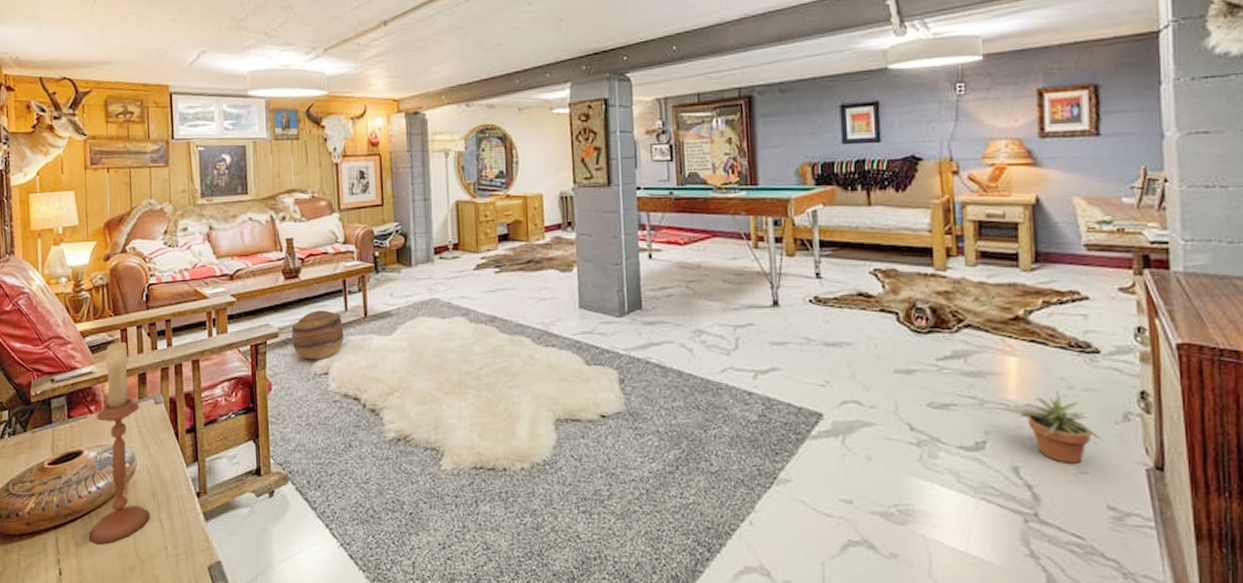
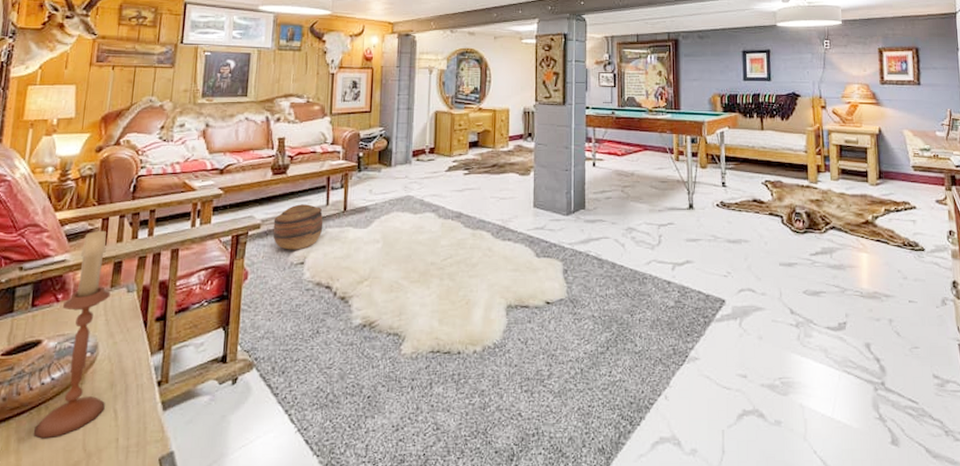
potted plant: present [1018,391,1102,464] -> none [869,281,928,340]

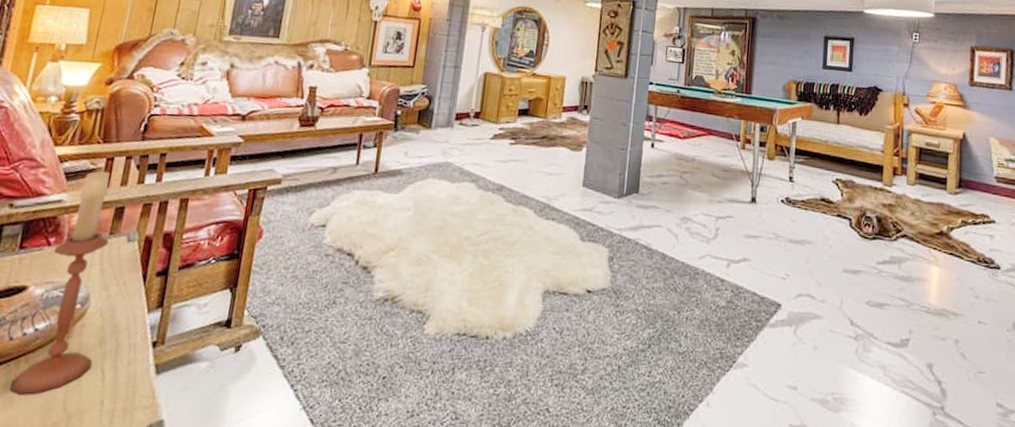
basket: present [272,204,323,250] -> none [294,161,351,211]

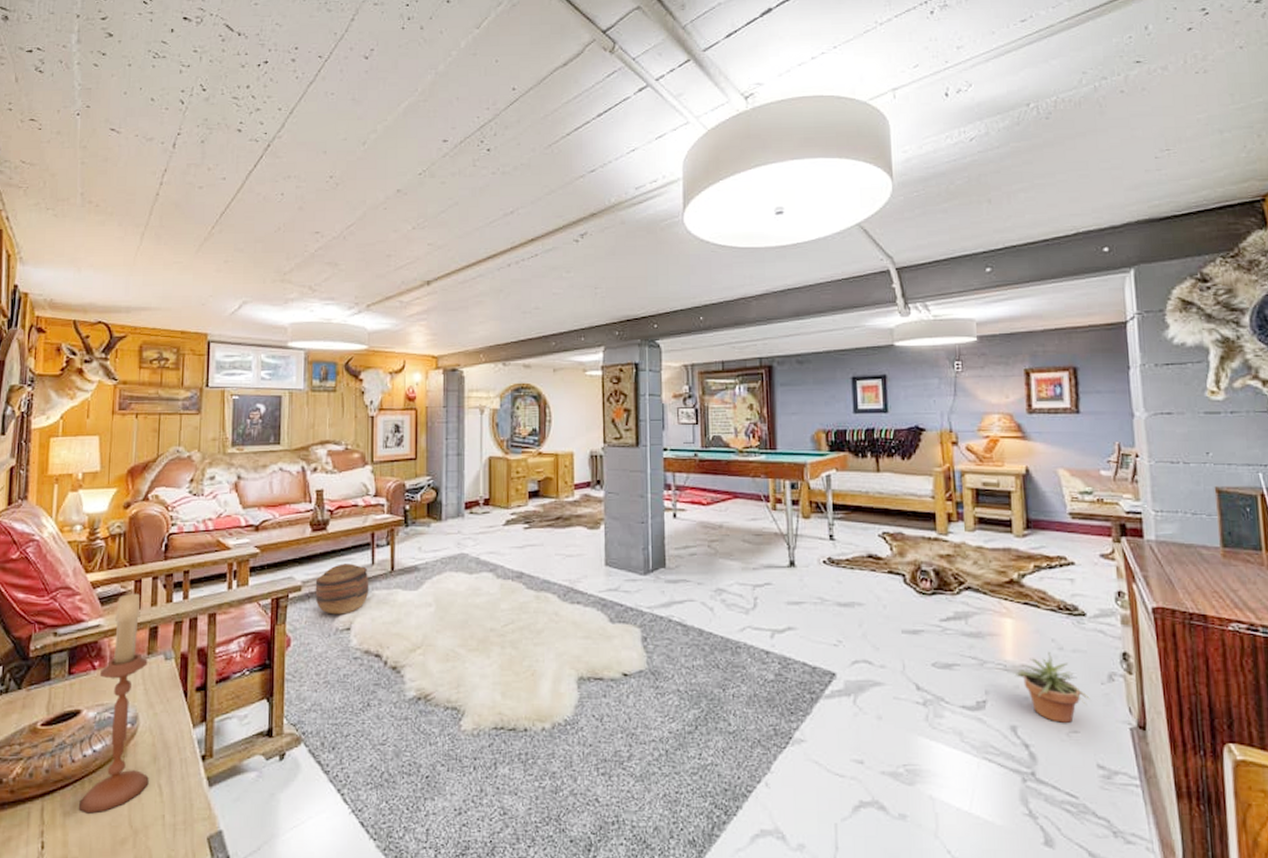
basket: none [294,161,351,211] -> present [315,564,369,615]
potted plant: none [935,299,997,364] -> present [1014,652,1090,723]

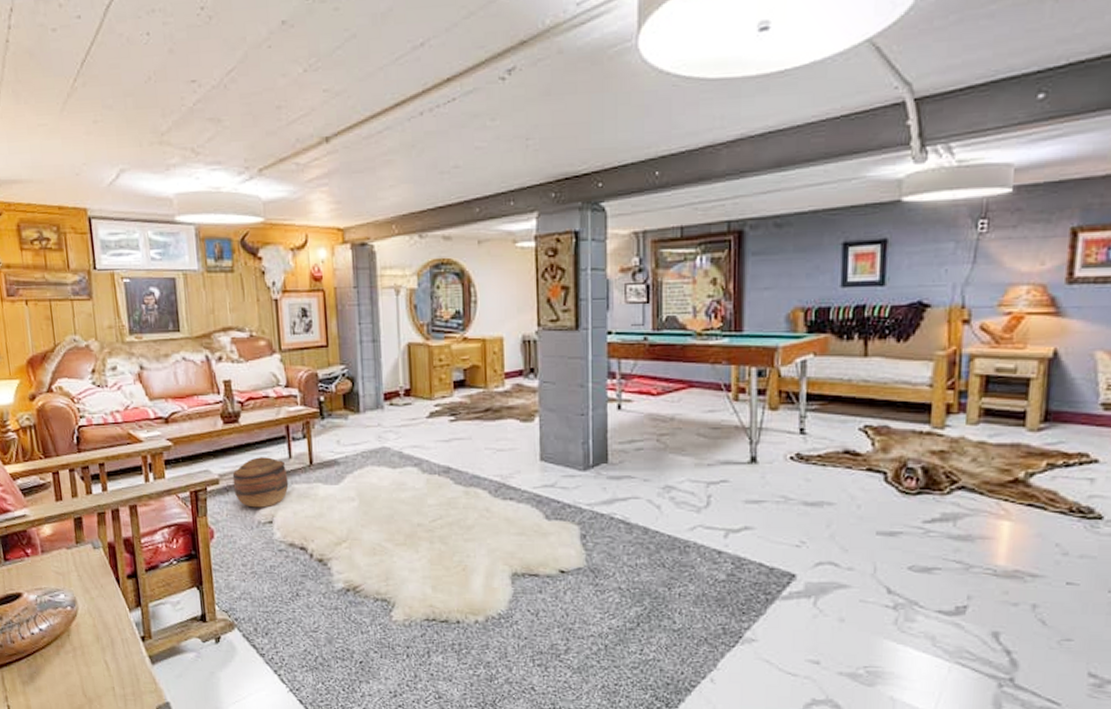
candlestick: present [79,590,149,814] -> none [34,482,95,684]
potted plant: present [1014,652,1090,723] -> none [1004,557,1092,631]

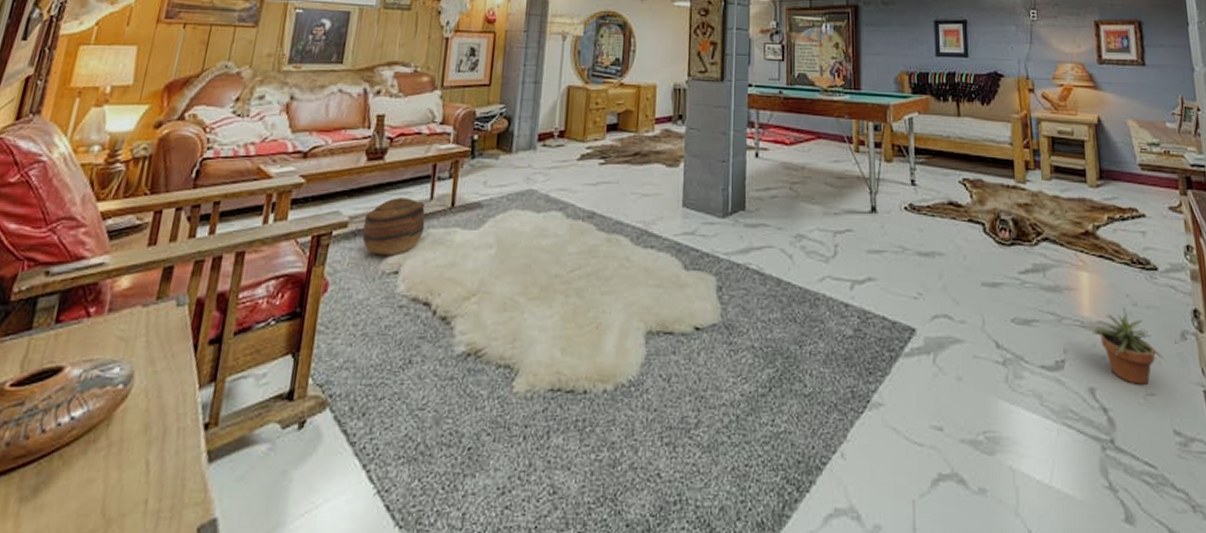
potted plant: none [1004,557,1092,631] -> present [1091,308,1165,385]

